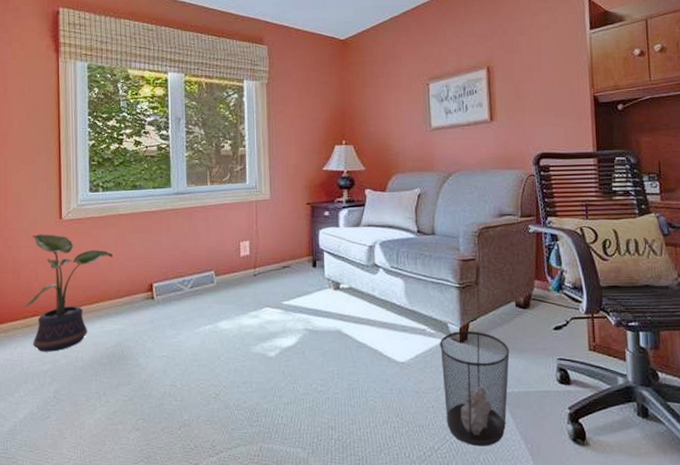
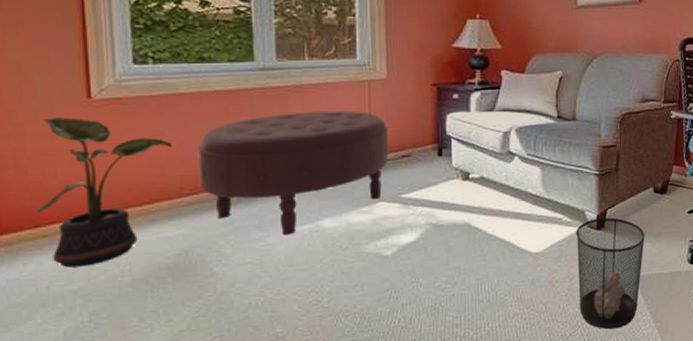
ottoman: none [131,227,272,334] -> present [198,111,388,236]

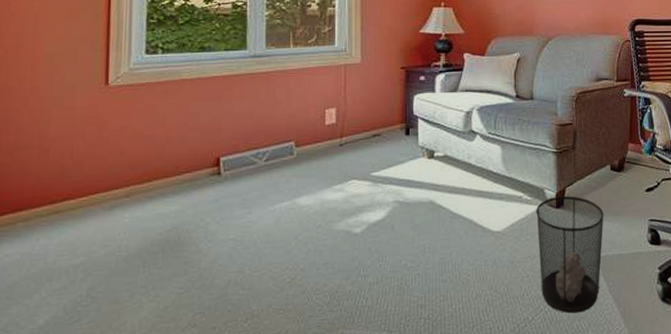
potted plant: present [37,117,172,268] -> none [54,102,172,243]
ottoman: present [198,111,388,236] -> none [193,93,360,213]

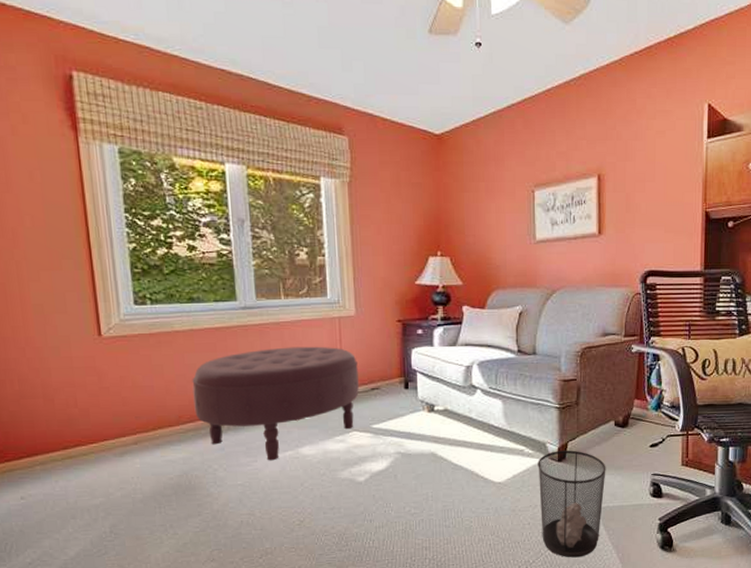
ottoman: none [193,93,360,213] -> present [192,346,359,461]

